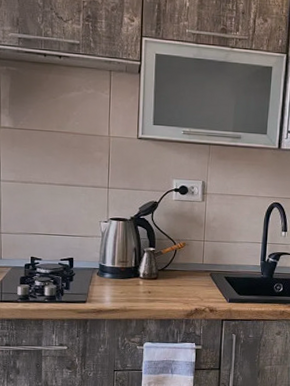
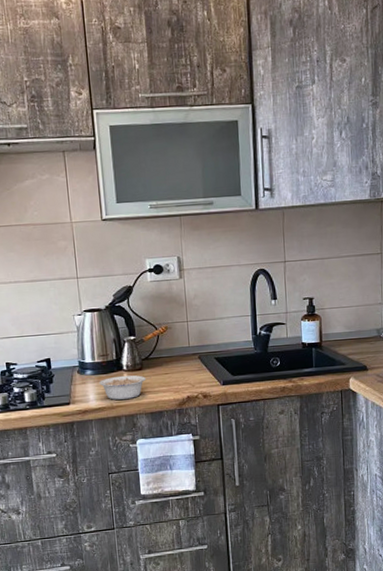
legume: none [116,282,165,304] -> present [99,375,151,400]

